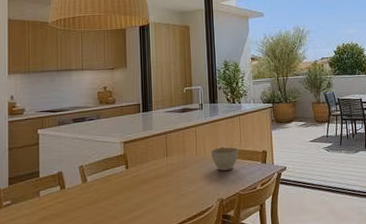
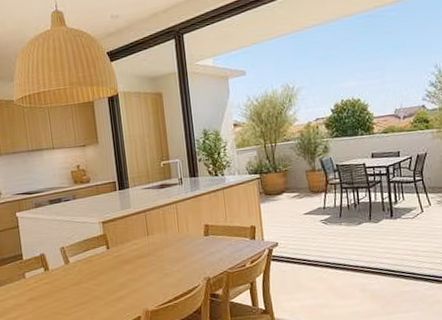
planter bowl: present [210,147,239,171] -> none [193,223,225,248]

